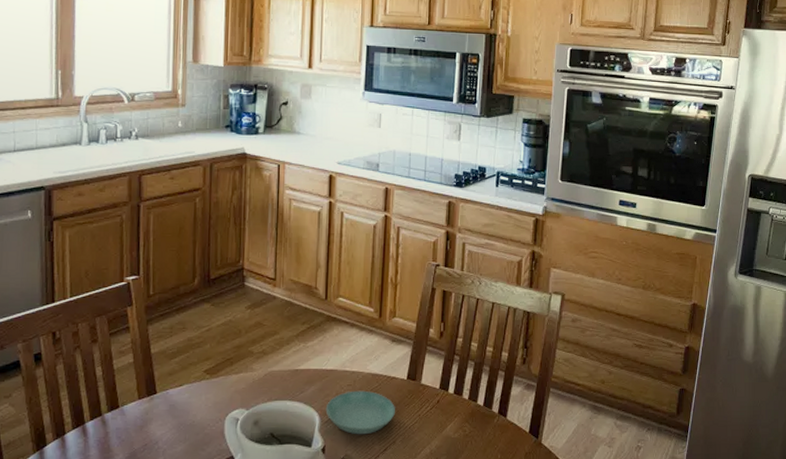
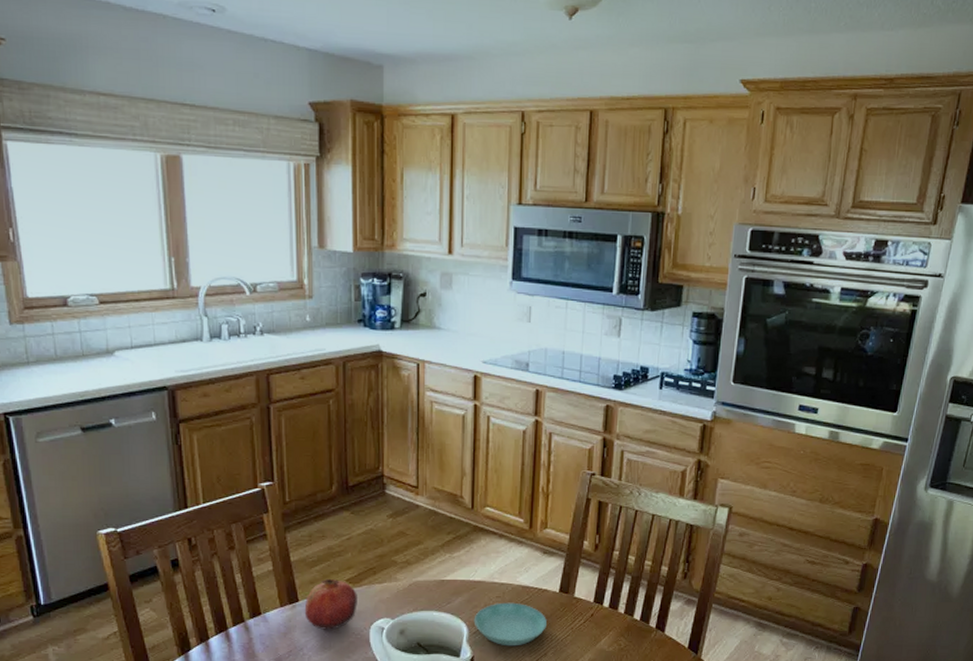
fruit: none [161,370,214,422] -> present [304,578,357,630]

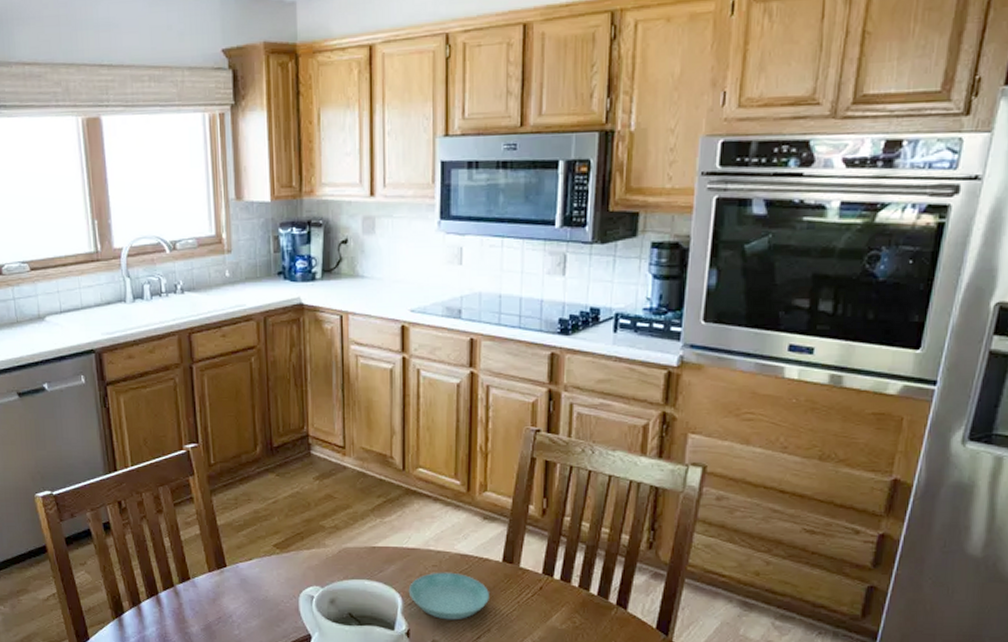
fruit: present [304,578,357,630] -> none [232,543,286,597]

